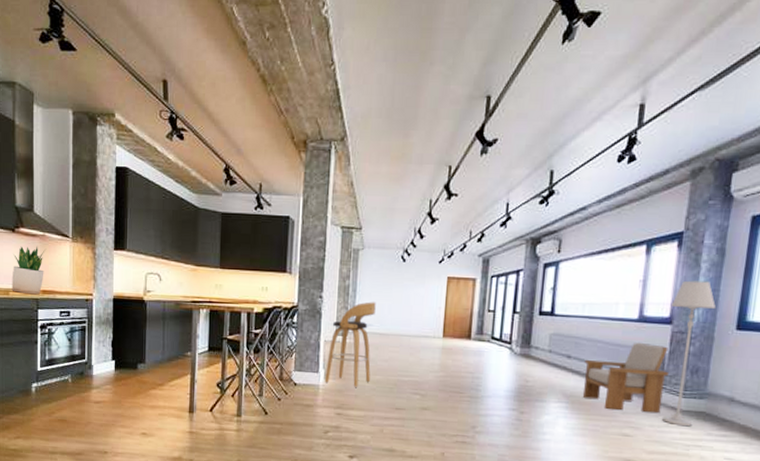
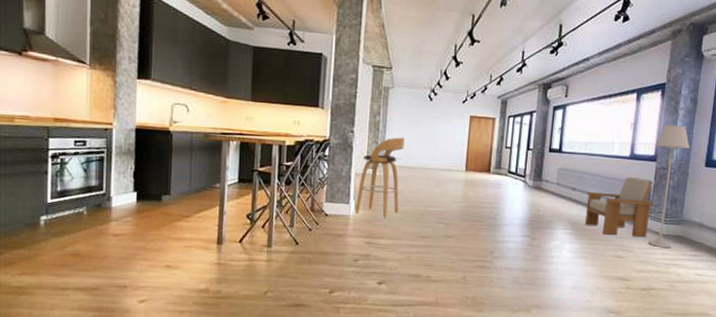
planter: present [11,246,46,295] -> none [17,71,60,123]

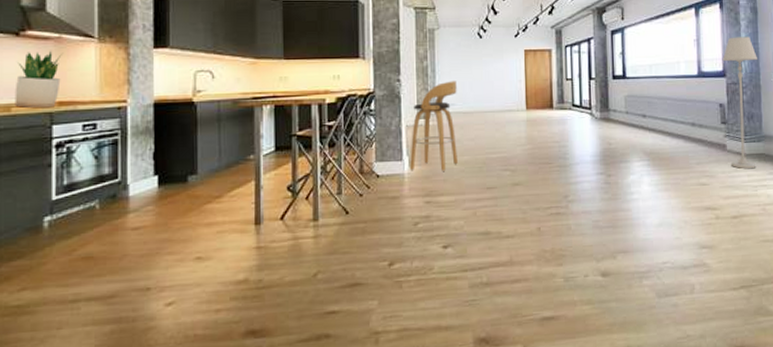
planter: none [17,71,60,123] -> present [15,50,64,108]
armchair: present [584,176,653,238] -> none [658,95,730,161]

